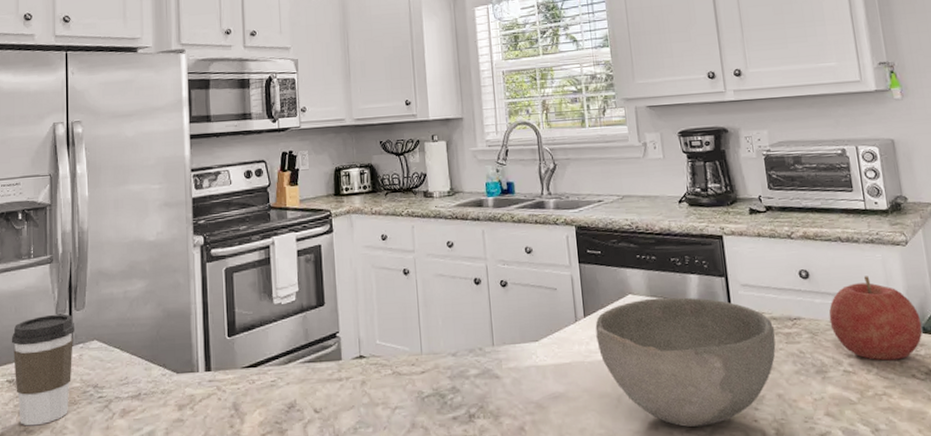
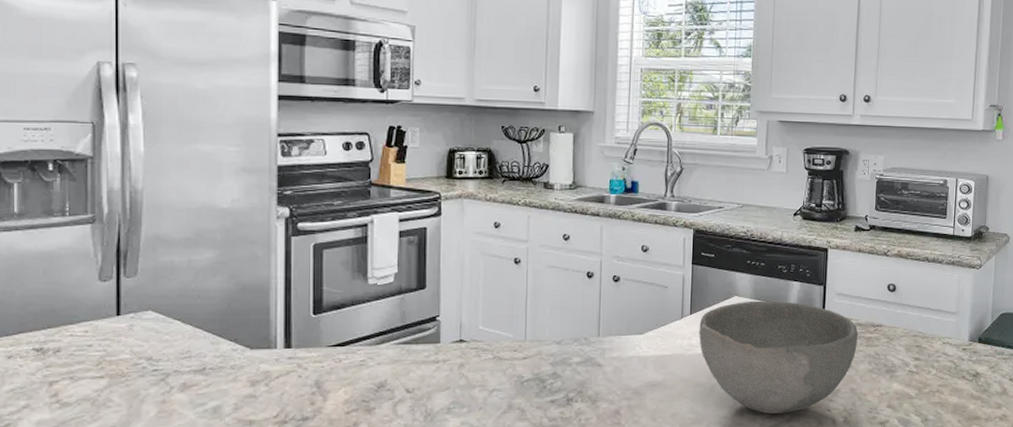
coffee cup: present [11,313,76,426] -> none [38,280,125,398]
fruit: present [829,276,923,361] -> none [905,292,979,364]

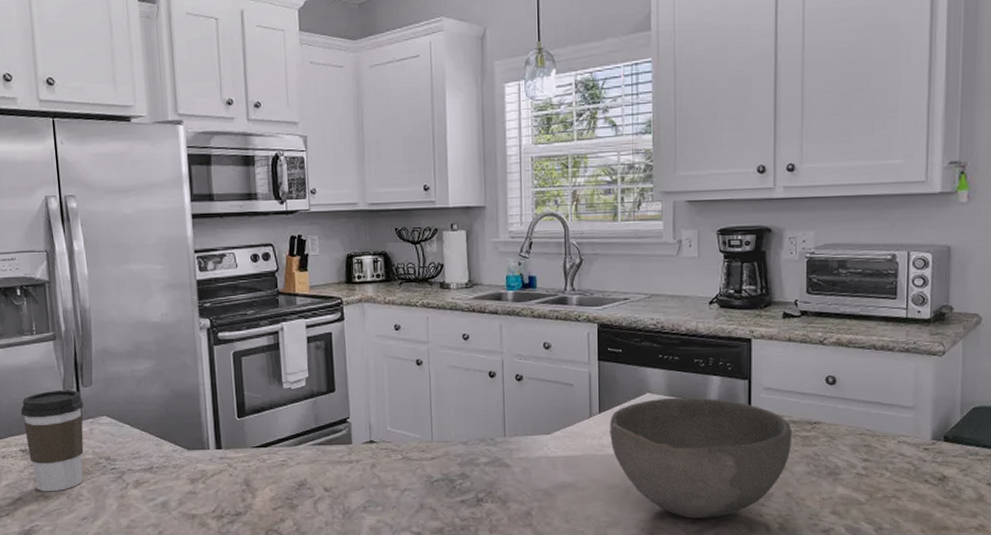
coffee cup: none [38,280,125,398] -> present [20,389,84,492]

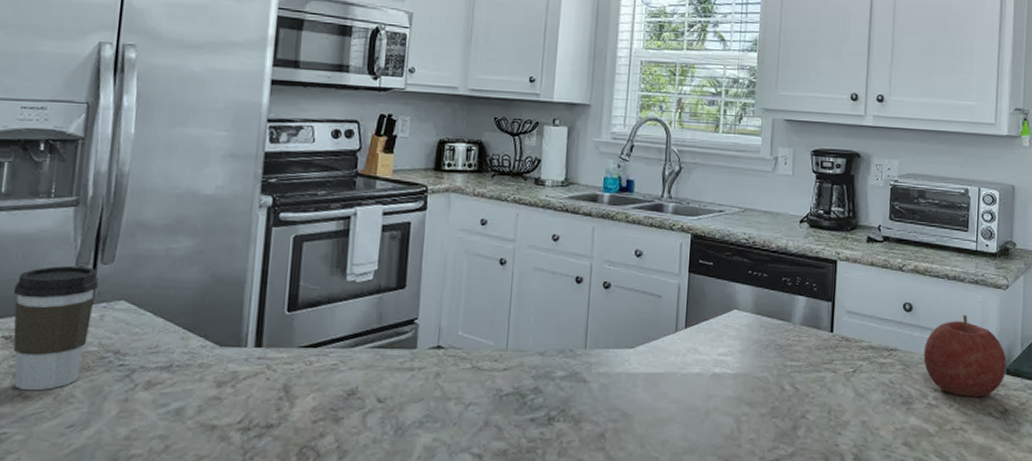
bowl: present [610,397,791,518] -> none [694,315,870,446]
fruit: none [850,384,944,466] -> present [923,315,1007,398]

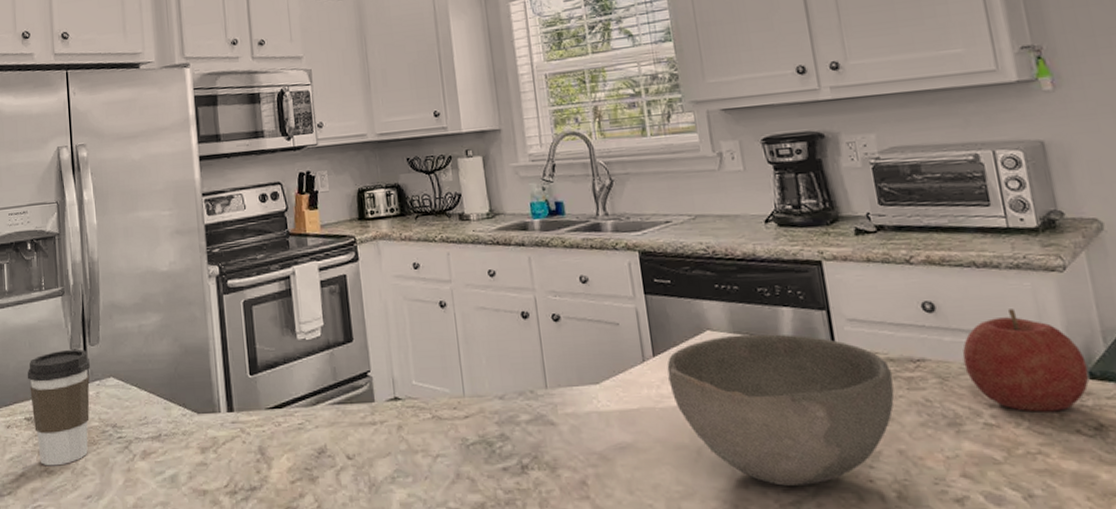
bowl: none [694,315,870,446] -> present [667,334,895,486]

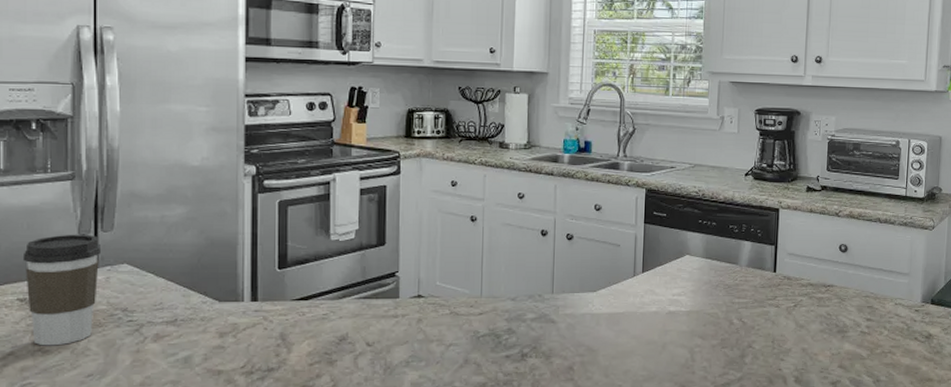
bowl: present [667,334,895,486] -> none [651,260,809,372]
fruit: present [962,309,1089,413] -> none [857,253,931,325]

